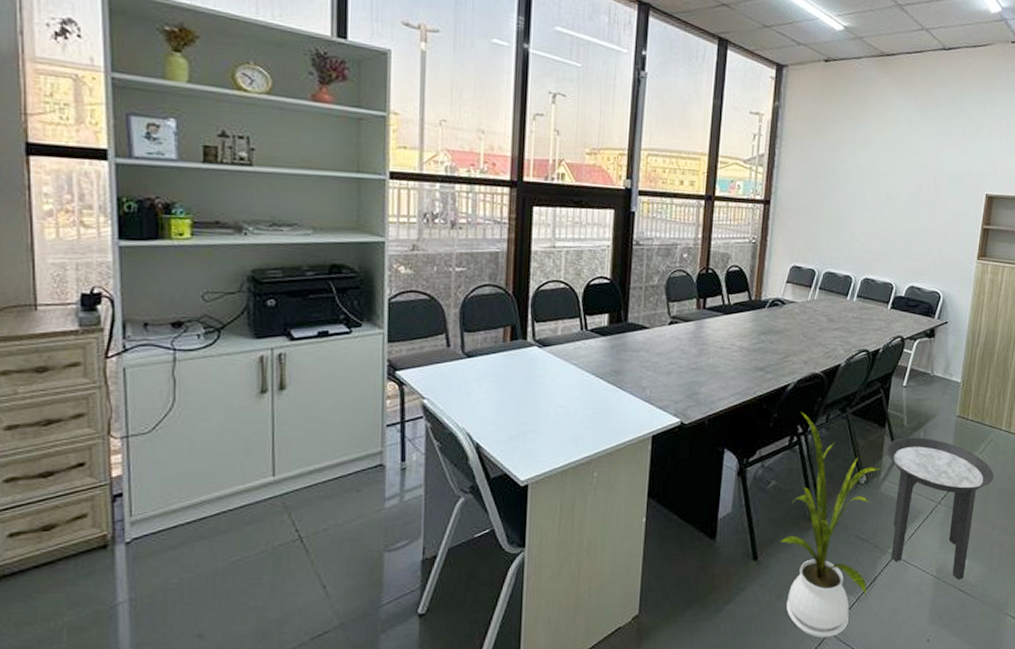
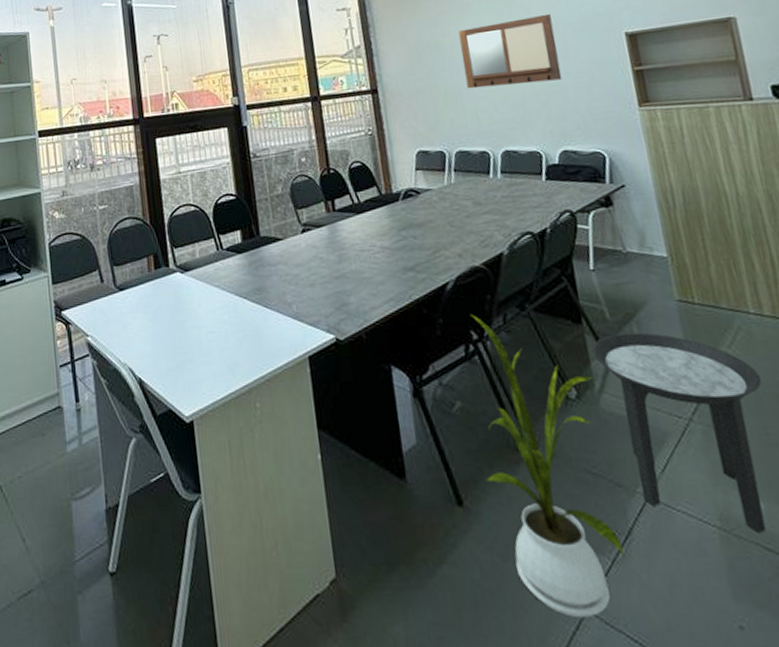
writing board: none [849,160,934,224] -> present [458,13,563,89]

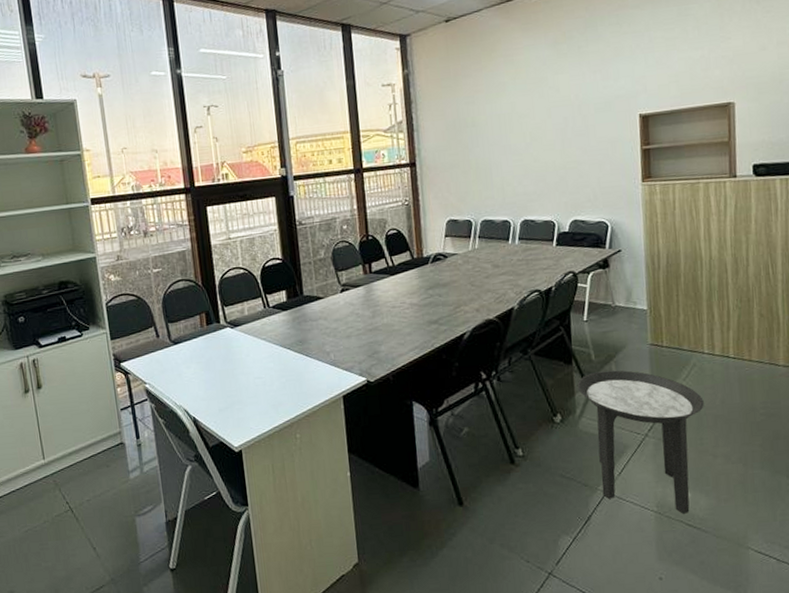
writing board: present [458,13,563,89] -> none [493,94,581,164]
house plant: present [470,314,624,619] -> none [481,358,583,580]

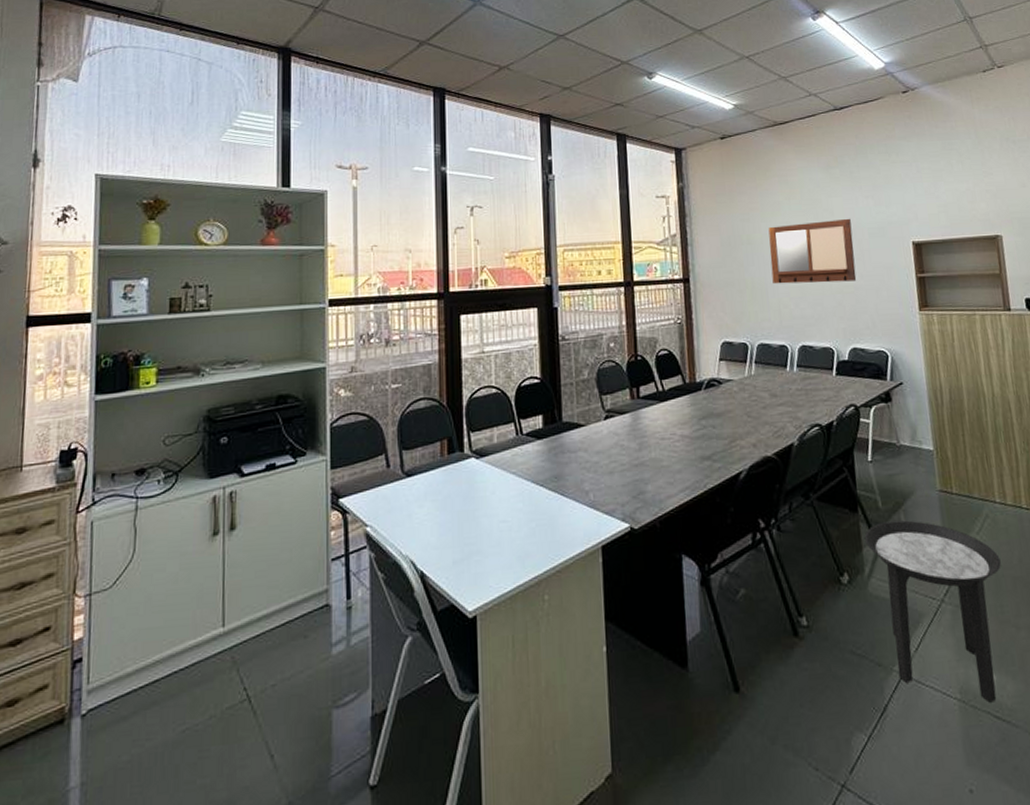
writing board: none [493,94,581,164] -> present [768,218,857,284]

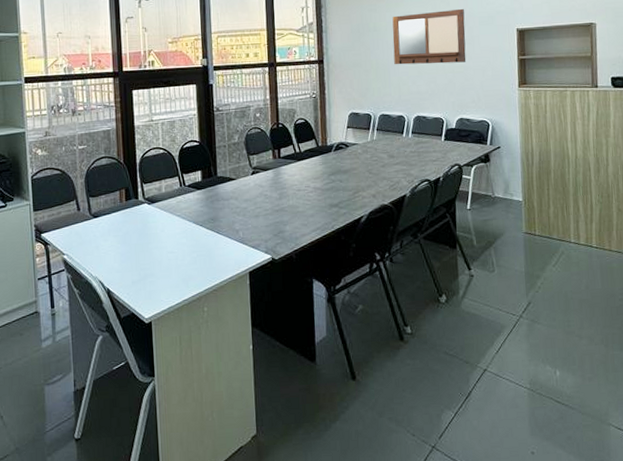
side table: present [864,520,1001,703] -> none [460,255,571,391]

